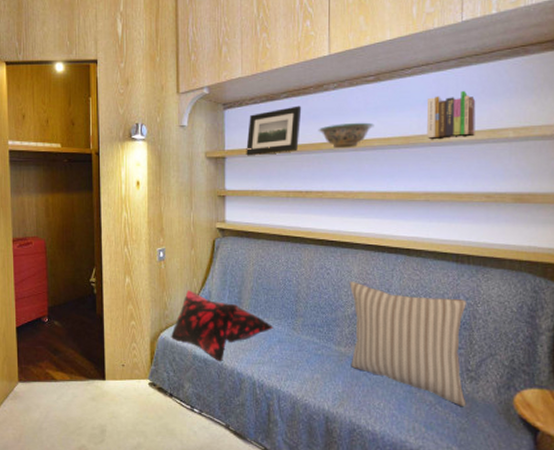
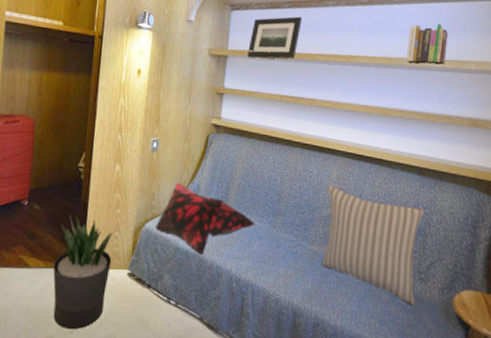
planter: none [77,328,132,438] -> present [52,214,113,329]
decorative bowl: present [318,122,374,149] -> none [314,38,364,62]

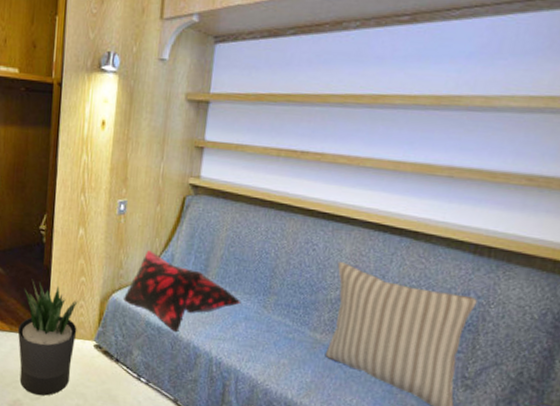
picture frame: present [247,16,303,59] -> none [235,45,312,103]
books: present [406,24,449,65] -> none [464,44,538,104]

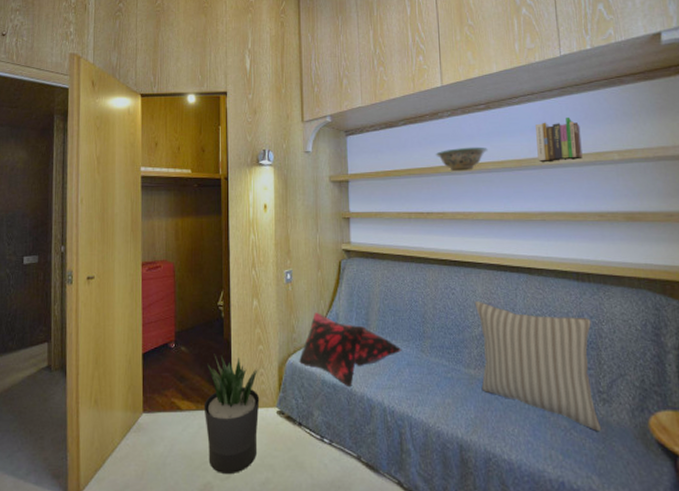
decorative bowl: none [327,72,400,104] -> present [435,147,488,172]
books: none [464,44,538,104] -> present [534,118,583,163]

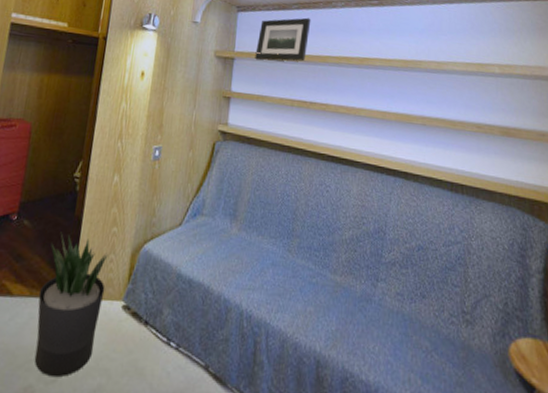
cushion: present [299,312,402,388] -> none [155,196,268,285]
picture frame: none [368,132,419,179] -> present [255,17,311,62]
decorative bowl: present [435,147,488,172] -> none [325,40,377,65]
pillow: present [474,300,602,432] -> none [346,201,463,357]
books: present [534,118,583,163] -> none [423,25,466,68]

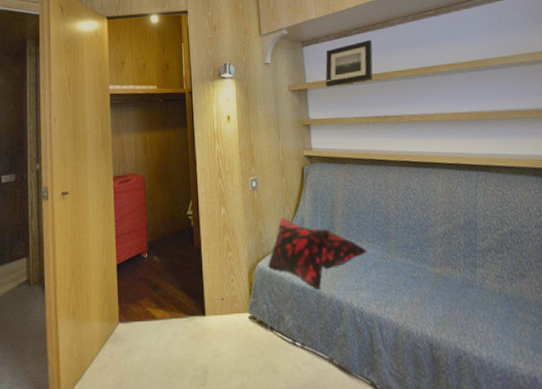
planter: present [34,232,108,377] -> none [177,262,232,380]
cushion: none [155,196,268,285] -> present [268,218,368,290]

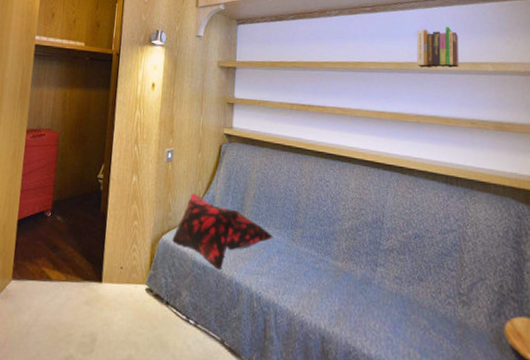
picture frame: present [325,40,373,87] -> none [255,27,307,69]
books: none [483,19,532,63] -> present [416,27,459,68]

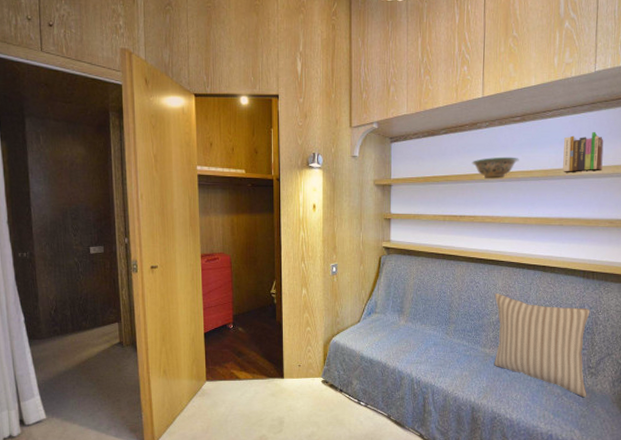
cushion: present [172,193,274,270] -> none [342,300,430,362]
decorative bowl: none [320,46,371,69] -> present [471,156,519,179]
pillow: none [347,194,459,334] -> present [494,293,590,398]

